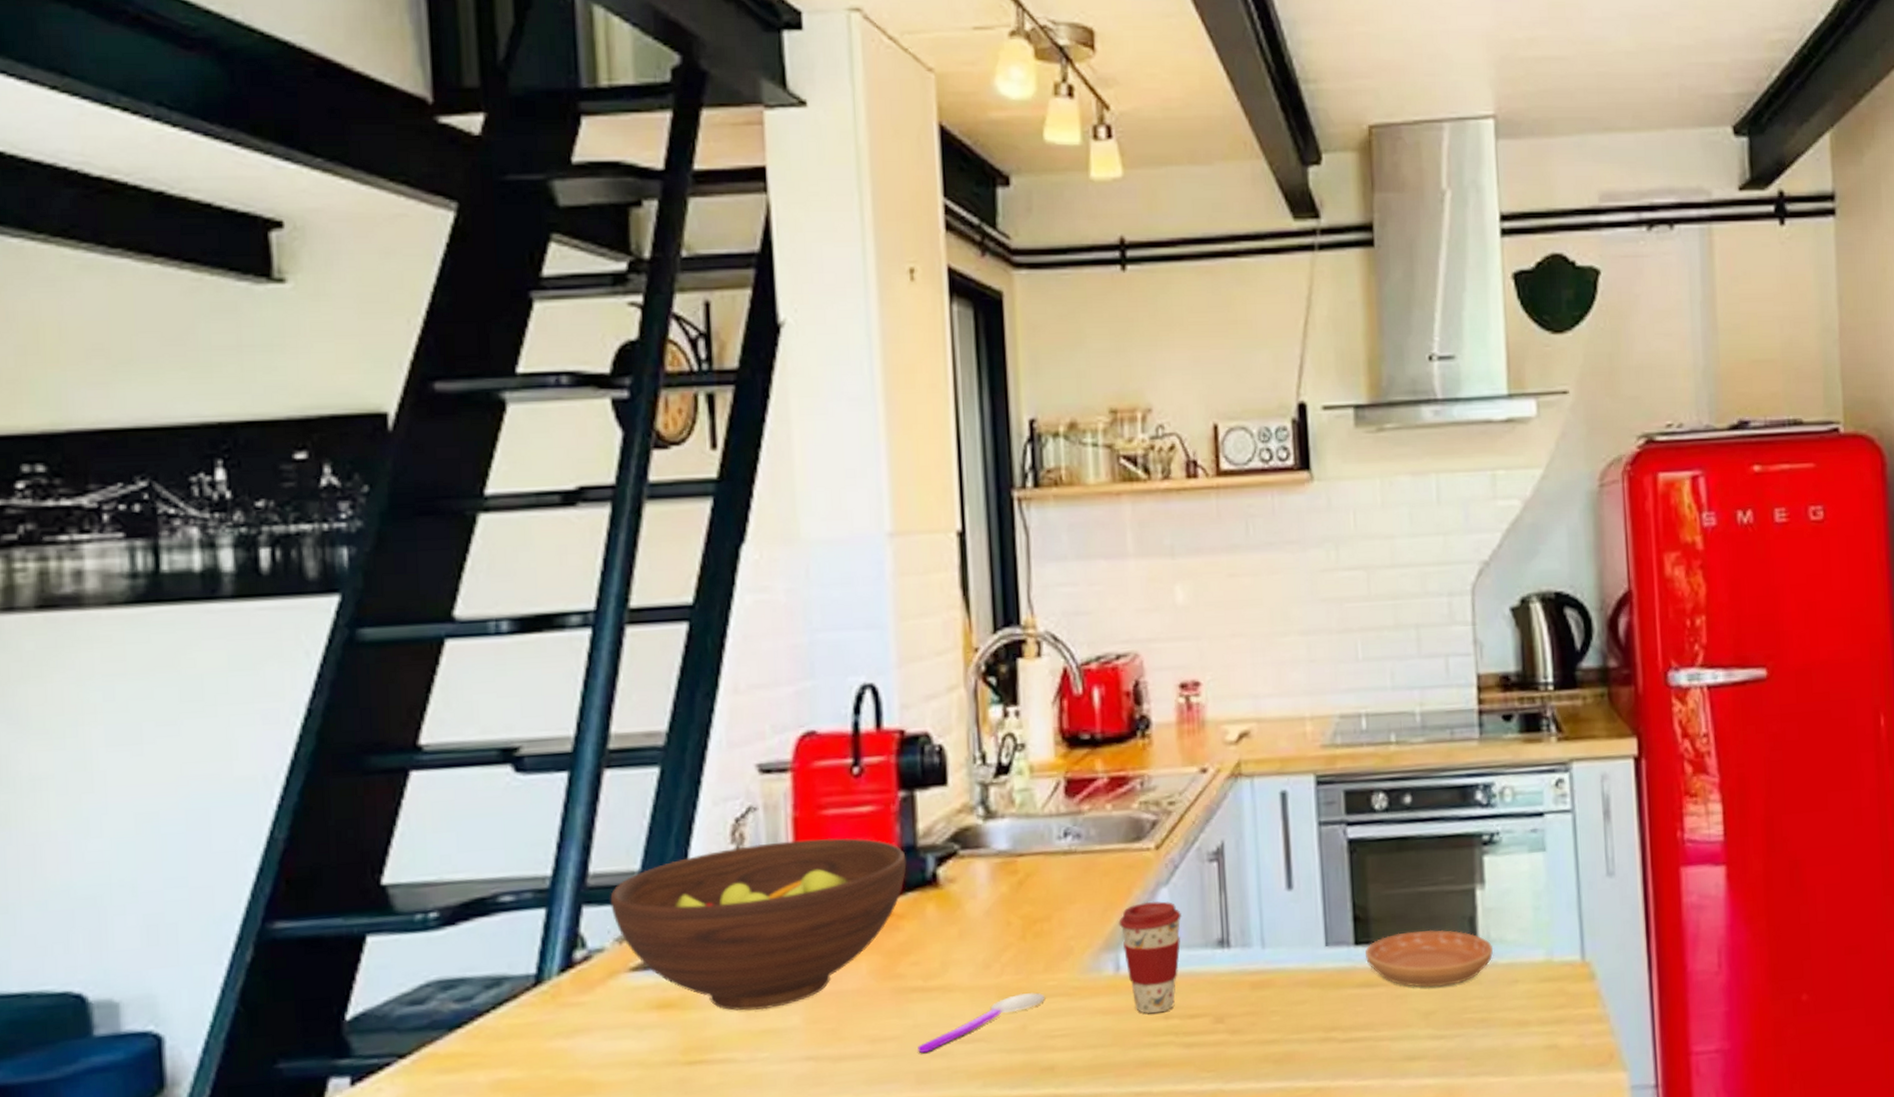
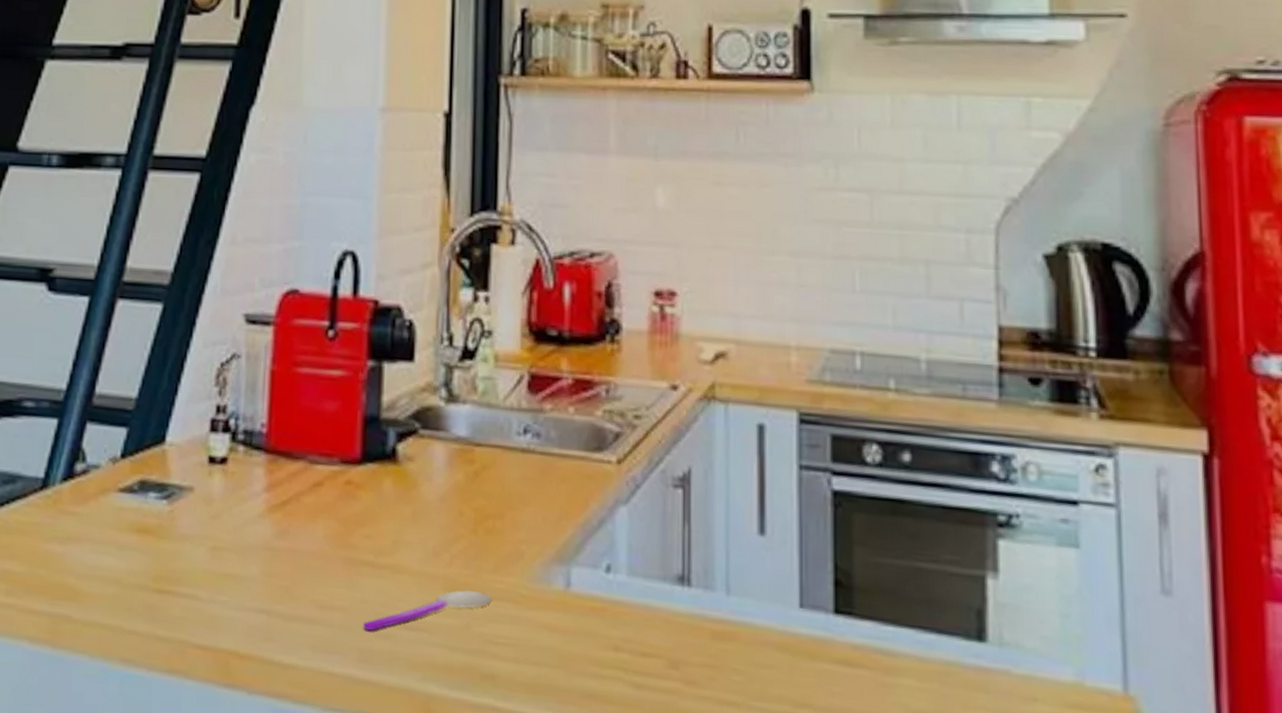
fruit bowl: present [610,837,907,1011] -> none [109,390,369,554]
coffee cup: present [1118,901,1181,1014] -> none [573,518,640,642]
saucer: present [1365,929,1493,988] -> none [847,610,1005,686]

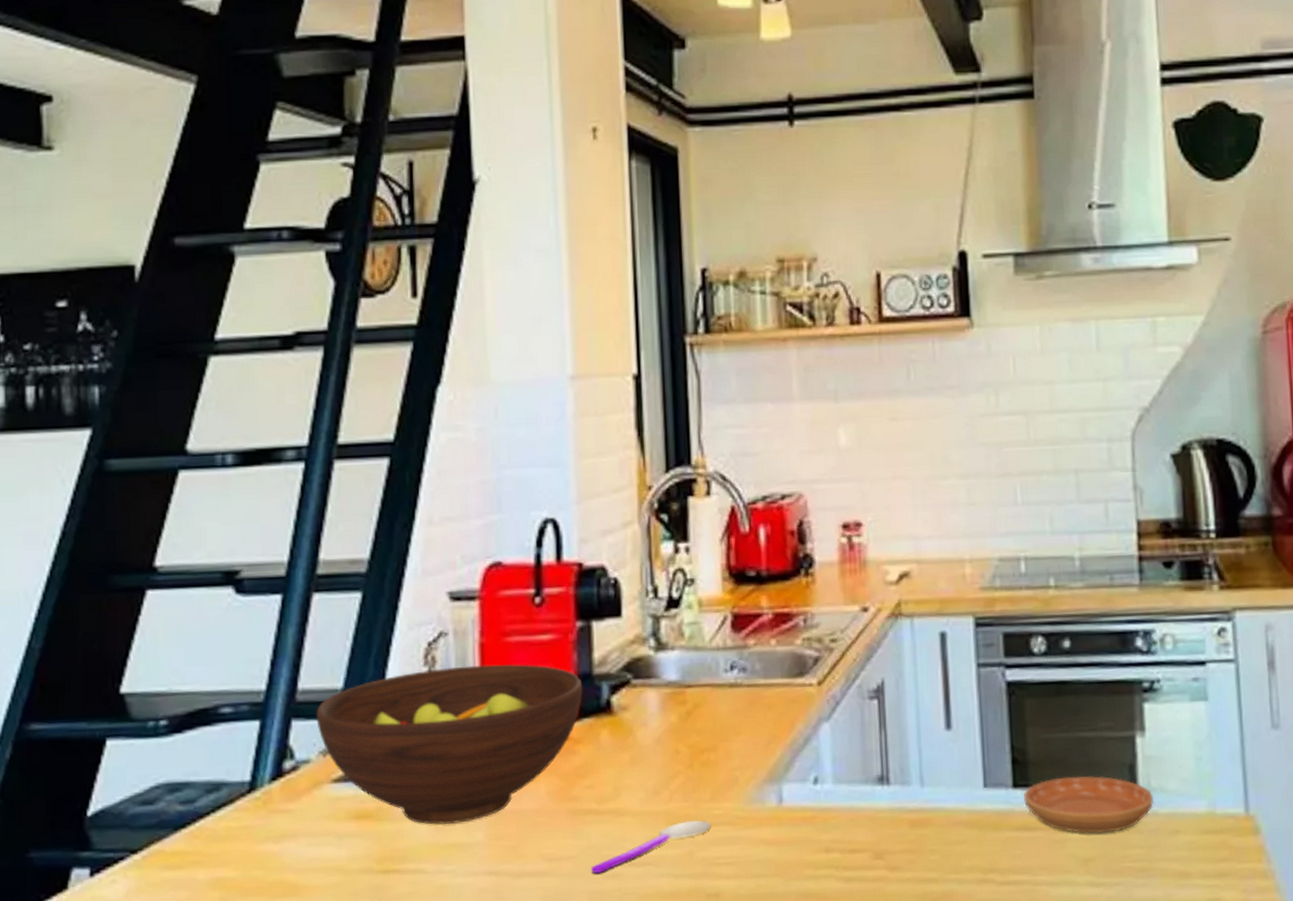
fruit bowl: none [109,390,369,554] -> present [316,663,583,825]
saucer: none [847,610,1005,686] -> present [1024,775,1153,834]

